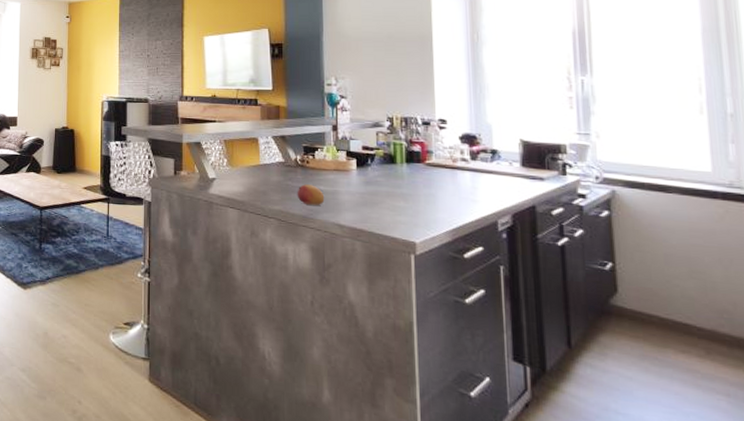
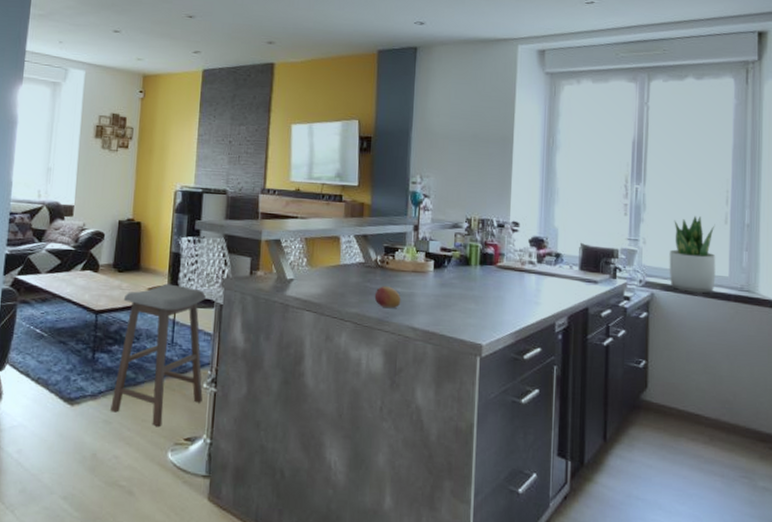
bar stool: none [57,183,138,311] -> present [110,283,206,426]
planter: none [630,107,694,190] -> present [669,216,716,293]

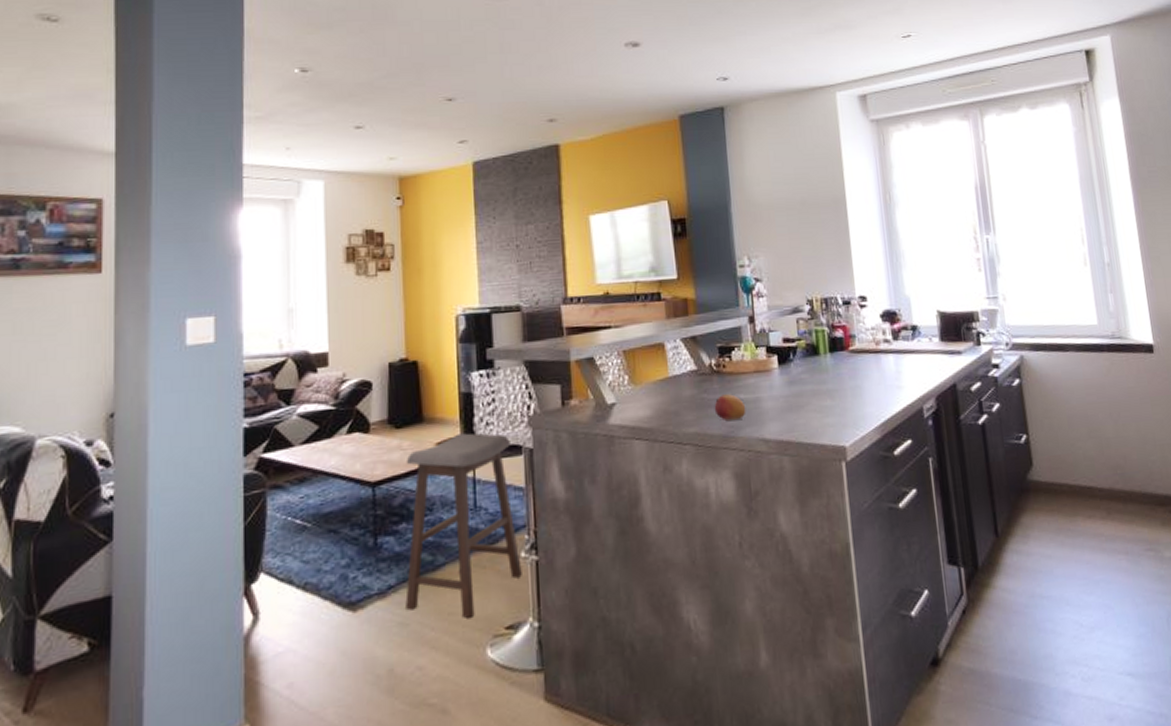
planter: present [669,216,716,293] -> none [1031,261,1085,349]

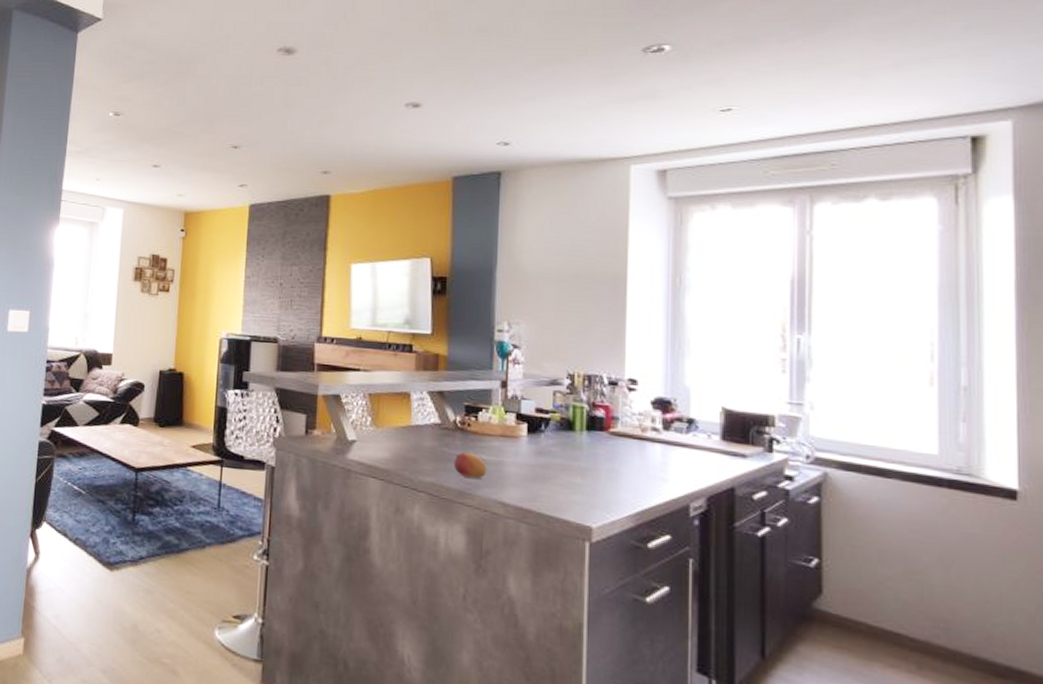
bar stool: present [405,433,522,618] -> none [152,441,255,600]

